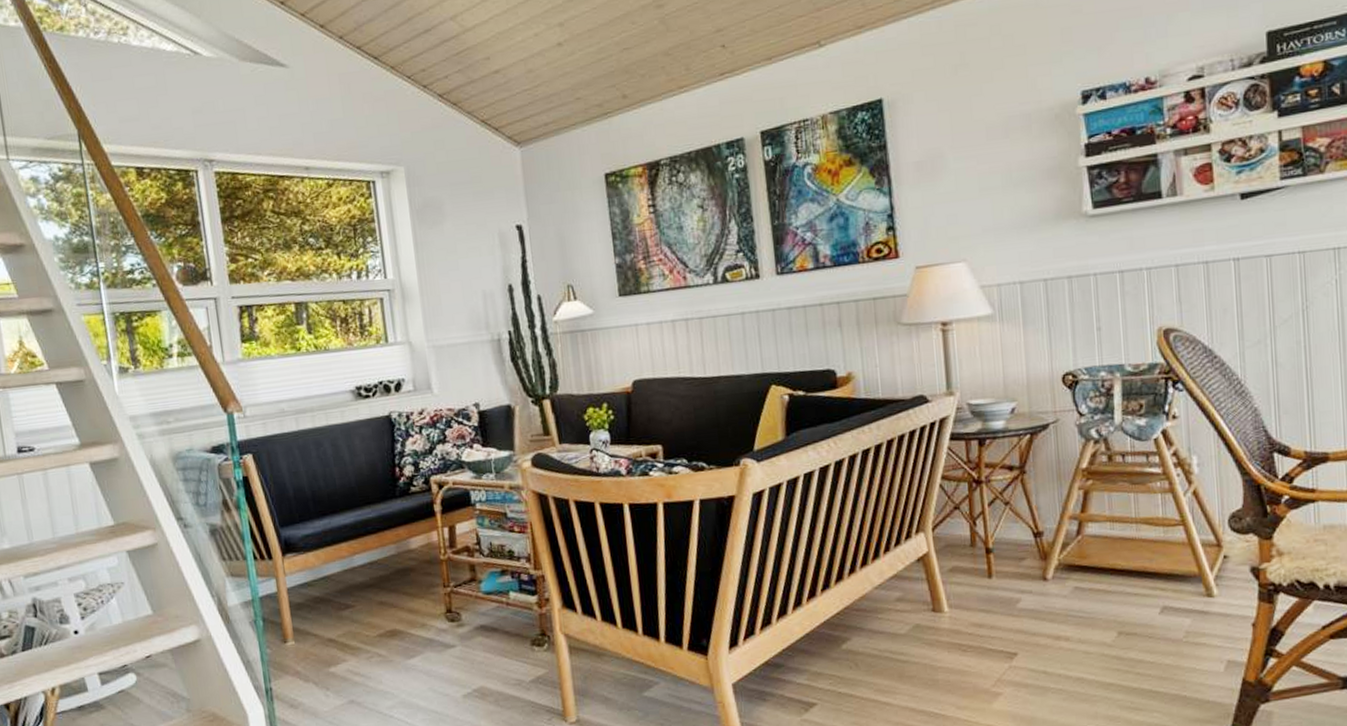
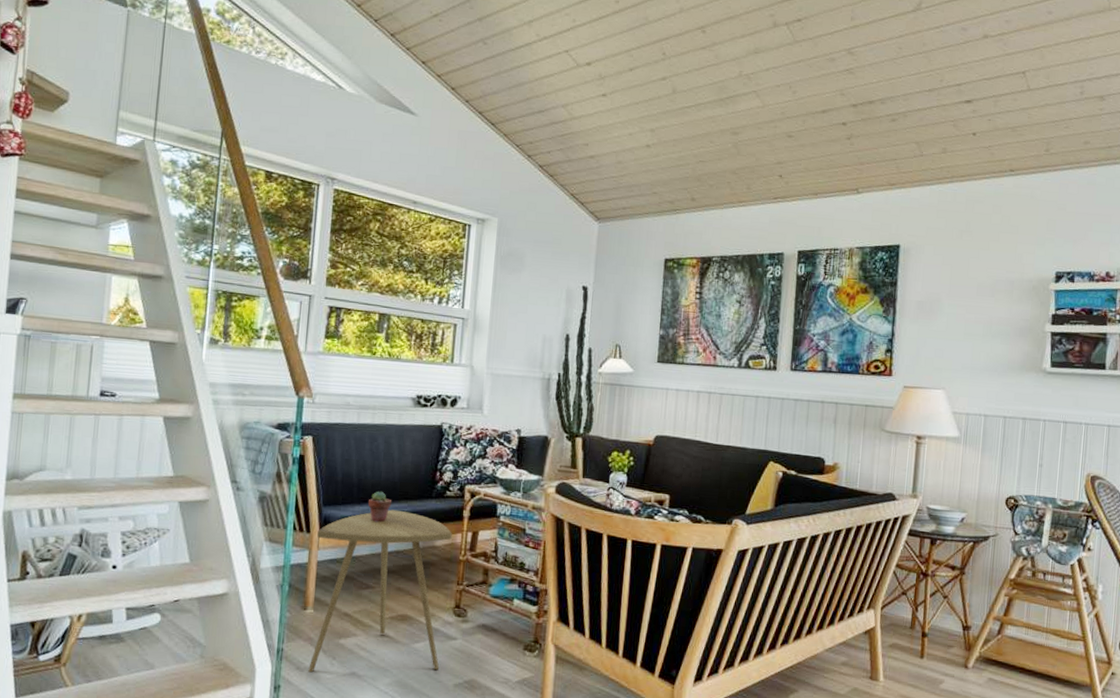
side table: none [280,517,443,709] -> present [308,509,452,673]
potted succulent: none [328,500,354,535] -> present [368,491,392,523]

